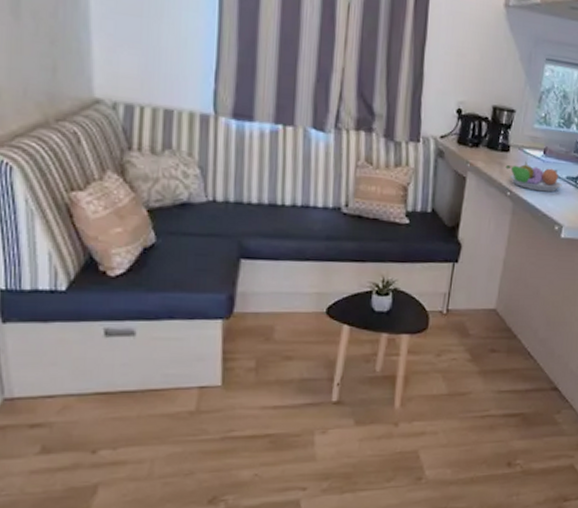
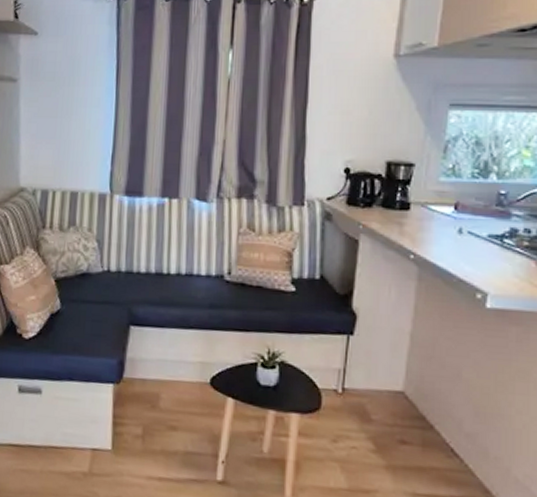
fruit bowl: present [505,160,562,192] -> none [406,218,483,254]

